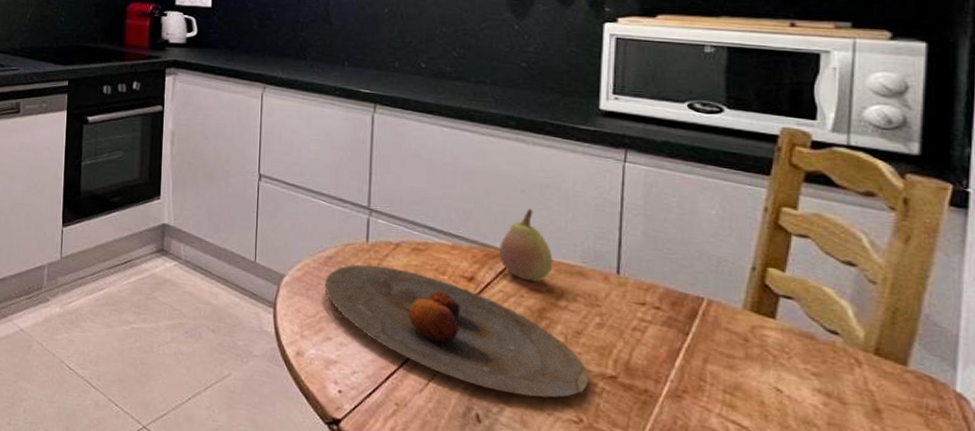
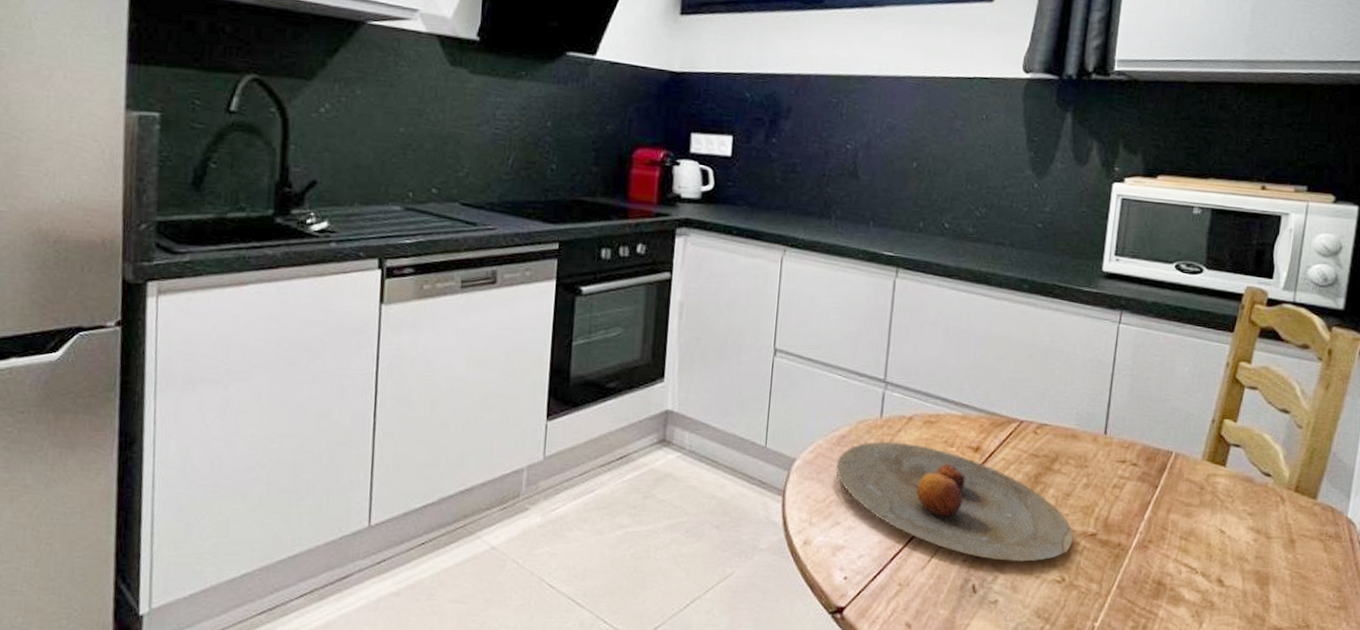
fruit: present [499,208,553,282] -> none [1004,373,1052,447]

